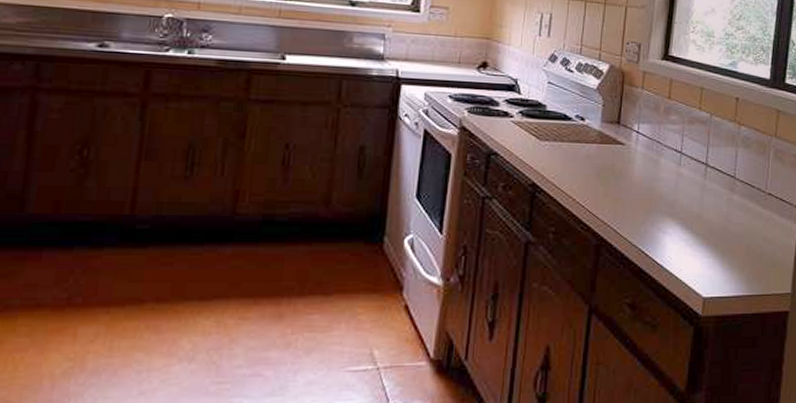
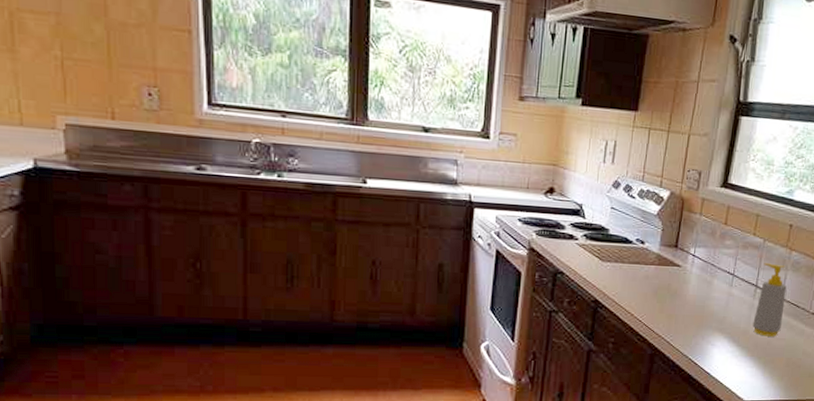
soap bottle: none [706,139,739,221] -> present [752,263,787,337]

